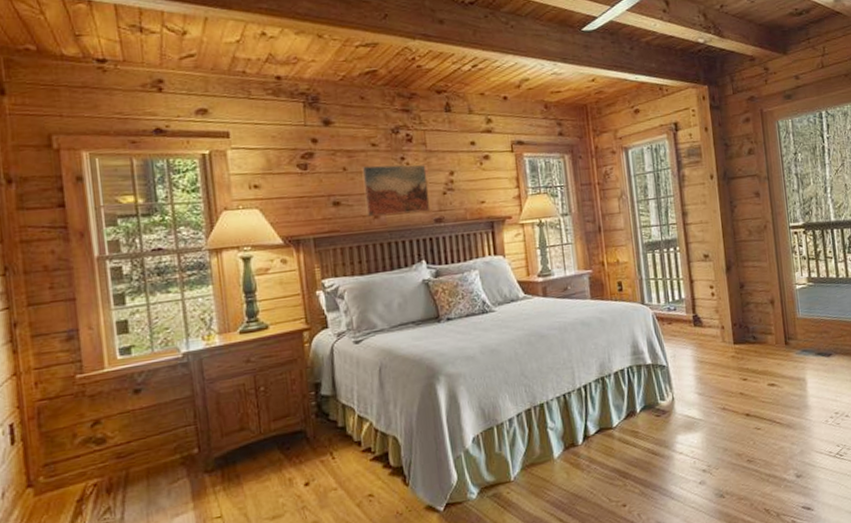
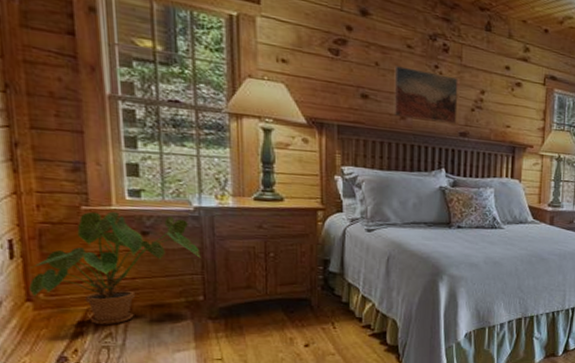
house plant: none [29,368,193,501] -> present [29,211,201,325]

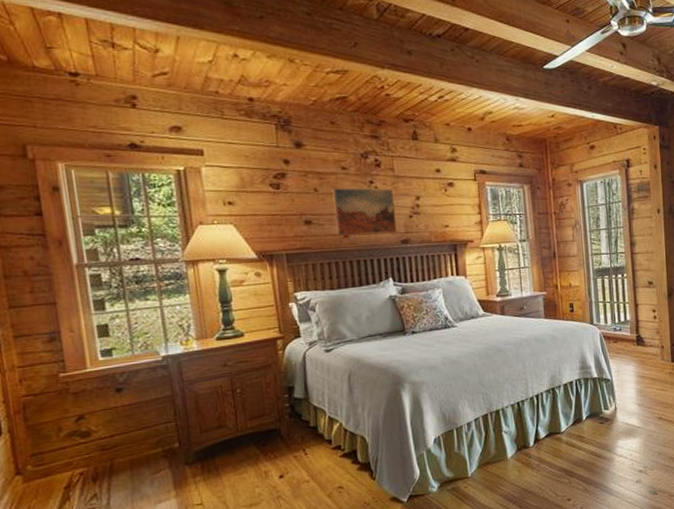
house plant: present [29,211,201,325] -> none [17,369,173,488]

